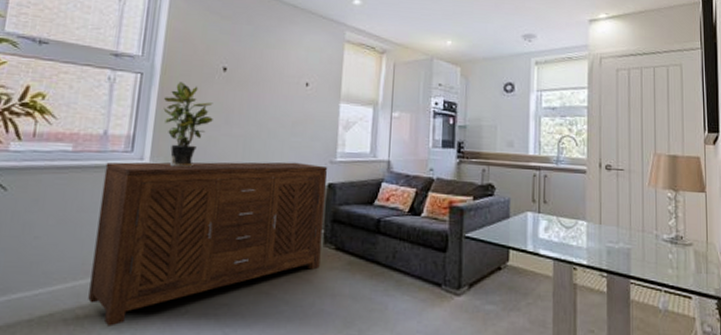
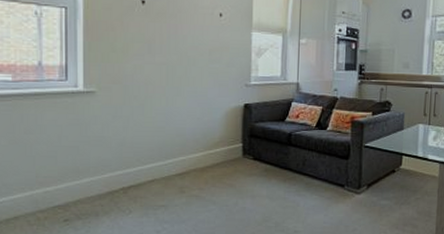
sideboard: present [88,162,327,327] -> none [44,86,243,225]
potted plant: present [163,82,213,168] -> none [90,15,137,94]

